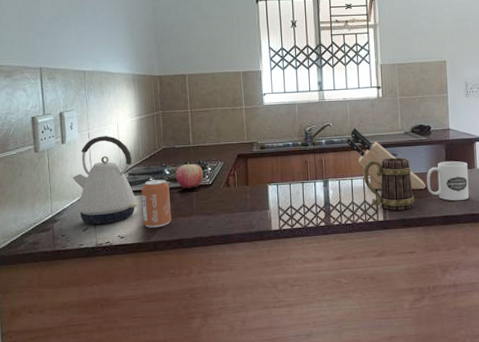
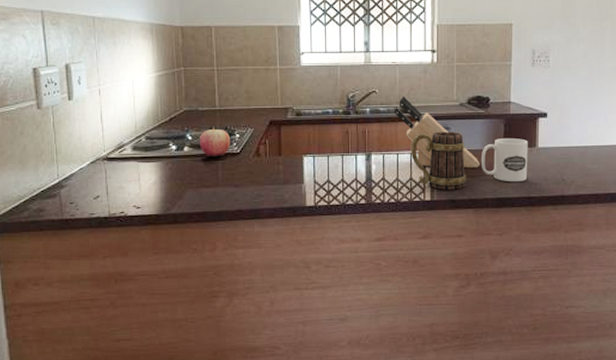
kettle: present [73,136,139,225] -> none [81,93,157,193]
can: present [142,179,171,228] -> none [160,145,194,198]

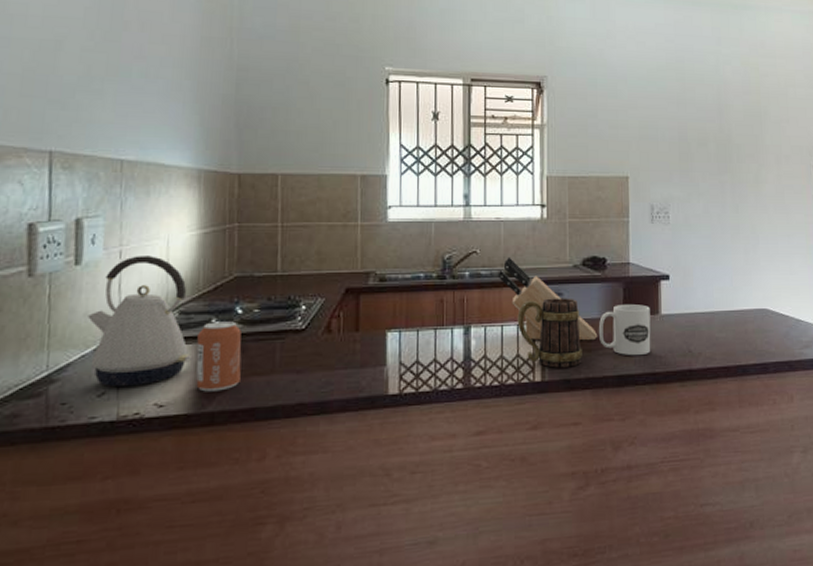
kettle: none [81,93,157,193] -> present [88,256,191,388]
can: none [160,145,194,198] -> present [196,321,242,392]
apple: present [199,127,231,157] -> none [252,297,294,336]

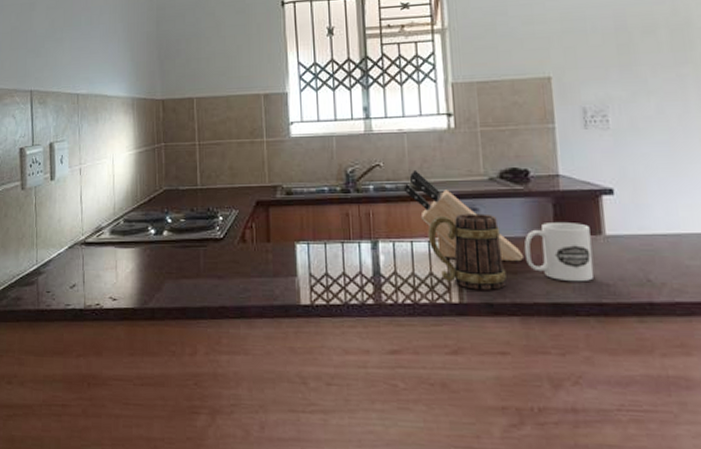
kettle: present [88,256,191,388] -> none [61,172,134,282]
can: present [196,321,242,392] -> none [138,229,173,290]

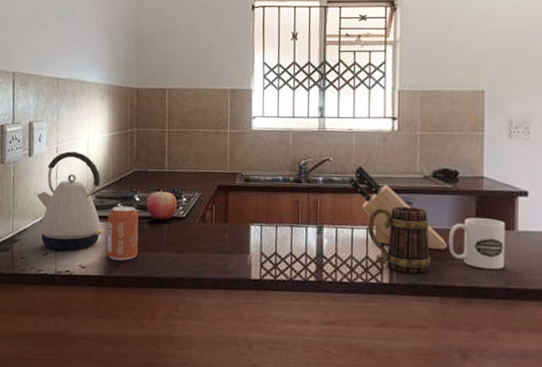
kettle: none [61,172,134,282] -> present [37,151,104,251]
can: none [138,229,173,290] -> present [107,206,139,261]
apple: none [179,209,213,243] -> present [146,189,178,221]

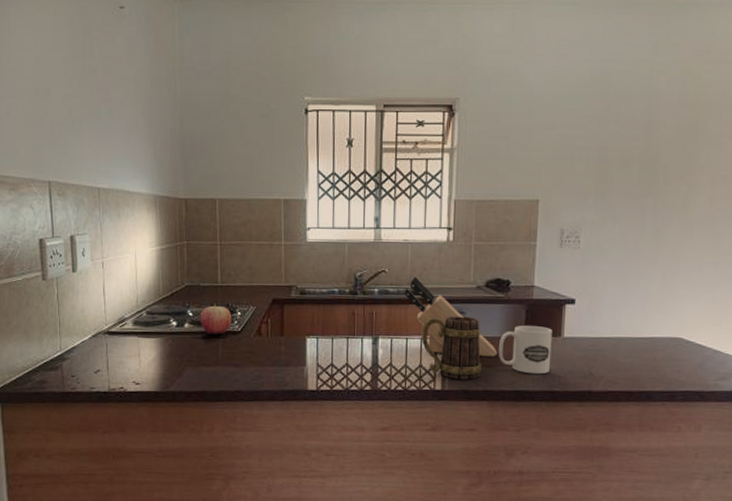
kettle: present [37,151,104,251] -> none [84,266,157,368]
can: present [107,206,139,261] -> none [160,321,193,376]

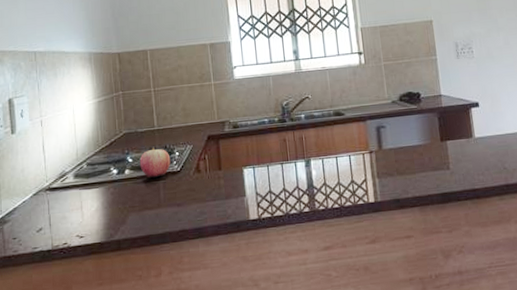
knife block: present [404,276,498,357] -> none [328,99,420,168]
mug: present [421,316,482,380] -> none [348,129,408,190]
mug: present [499,326,552,375] -> none [420,130,469,176]

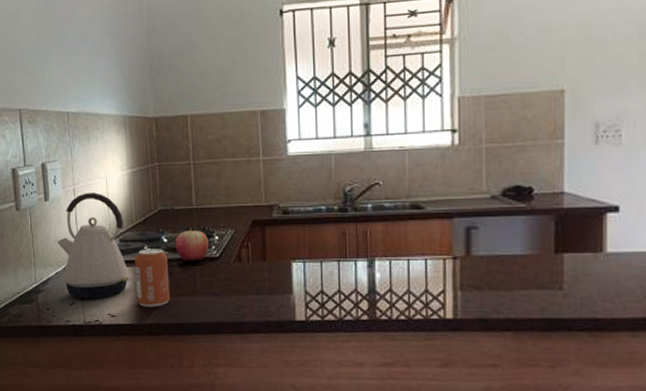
kettle: none [24,122,99,224] -> present [57,192,131,299]
can: none [102,168,136,225] -> present [135,249,170,307]

